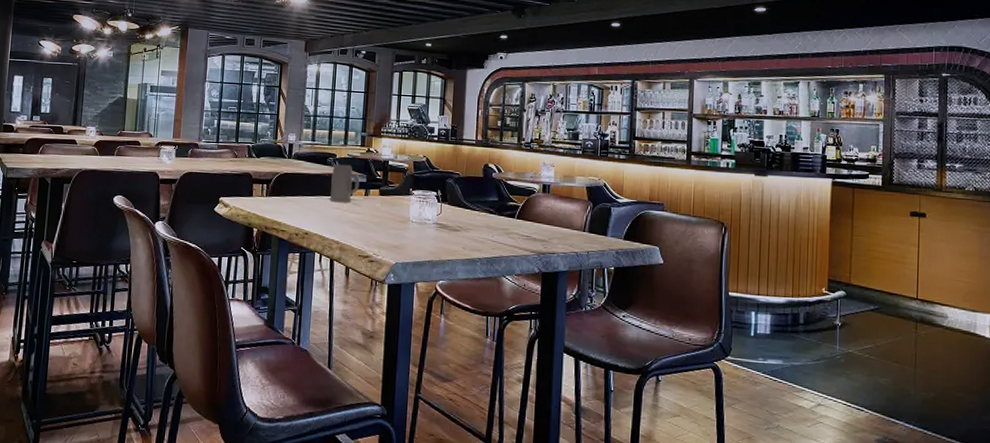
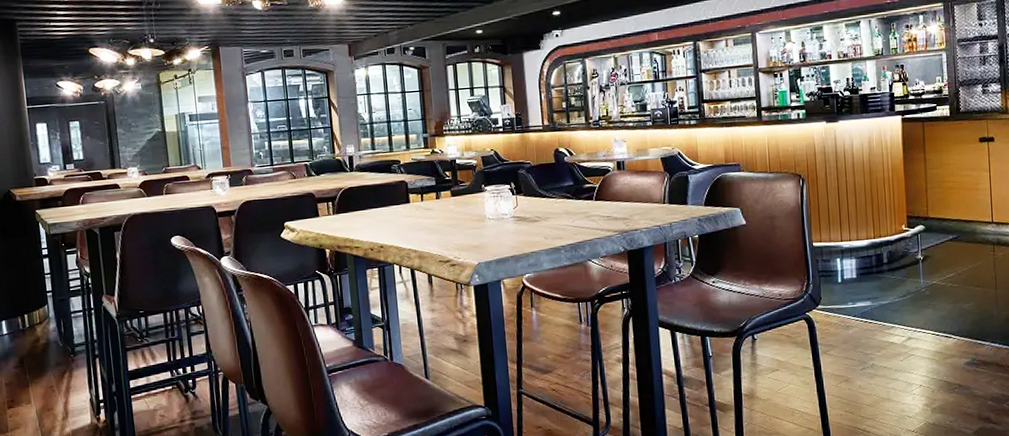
beer mug: present [329,164,360,204] -> none [398,169,429,211]

